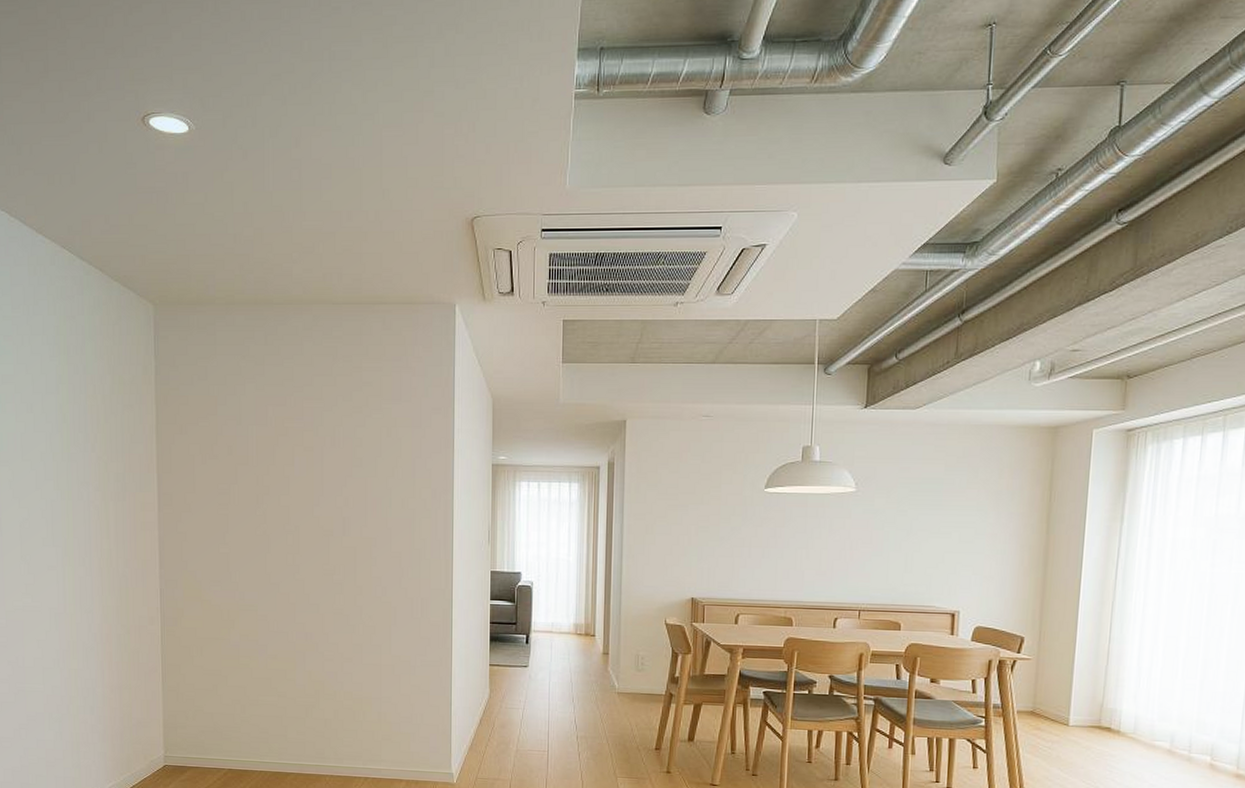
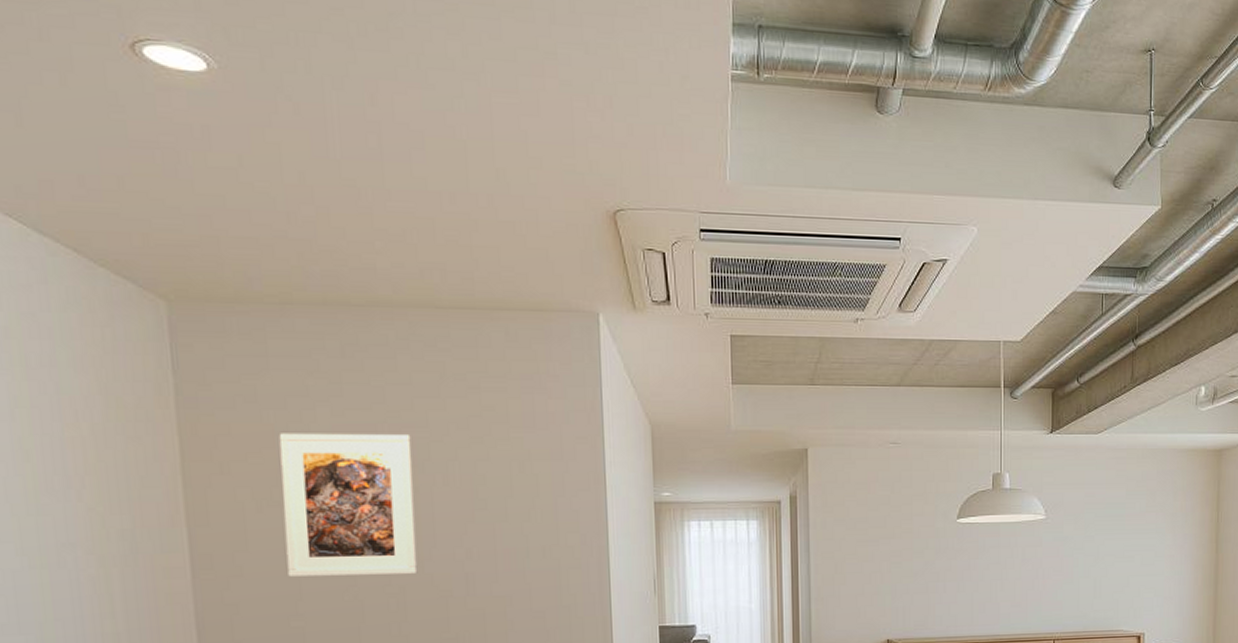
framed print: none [219,403,310,516] -> present [279,433,418,577]

